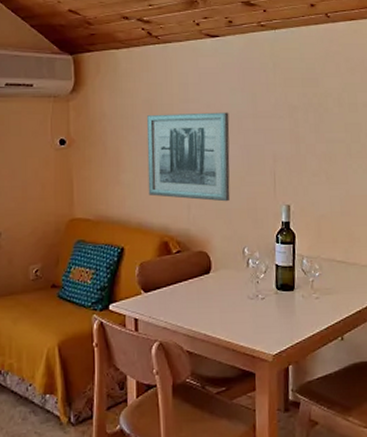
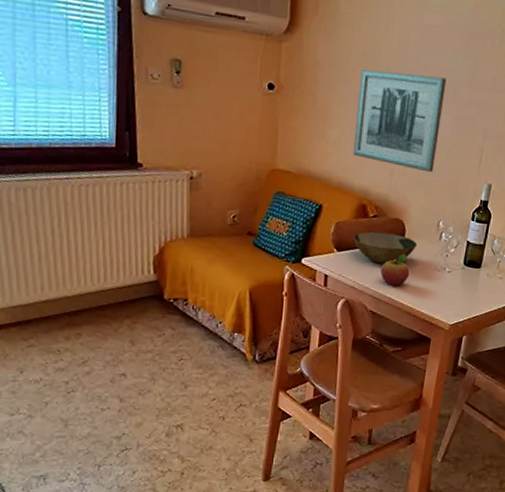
bowl: none [159,267,225,300] -> present [353,231,417,264]
fruit: none [192,286,222,321] -> present [380,253,410,286]

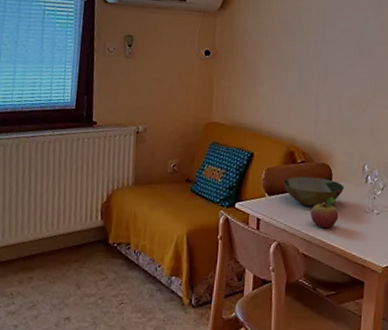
wall art: present [353,70,447,173] -> none [280,35,362,121]

